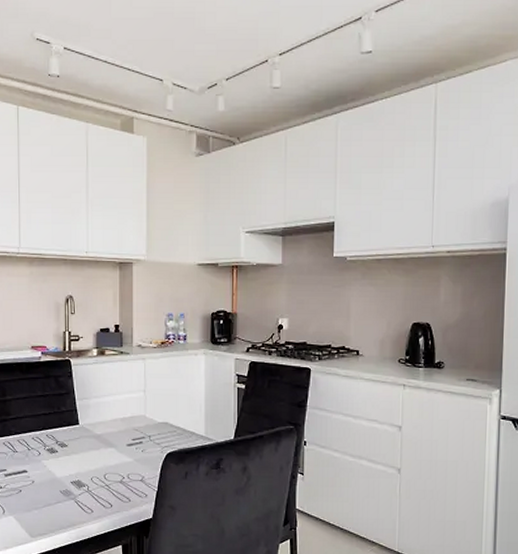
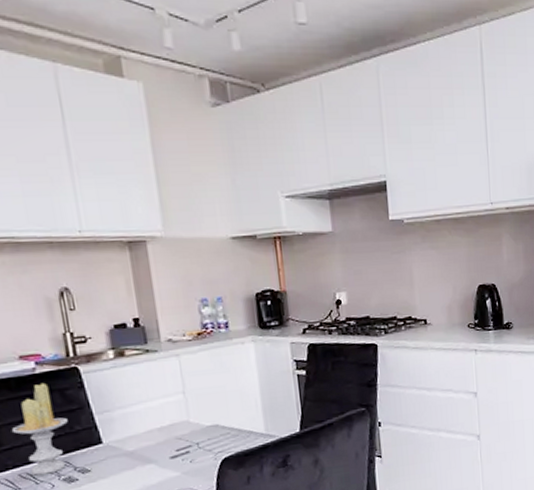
candle: none [18,369,57,443] -> present [11,382,68,476]

